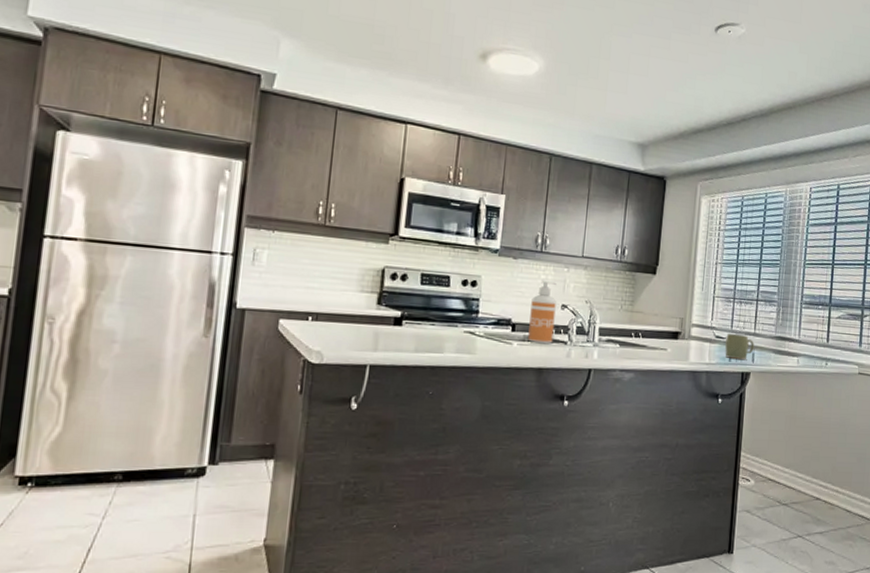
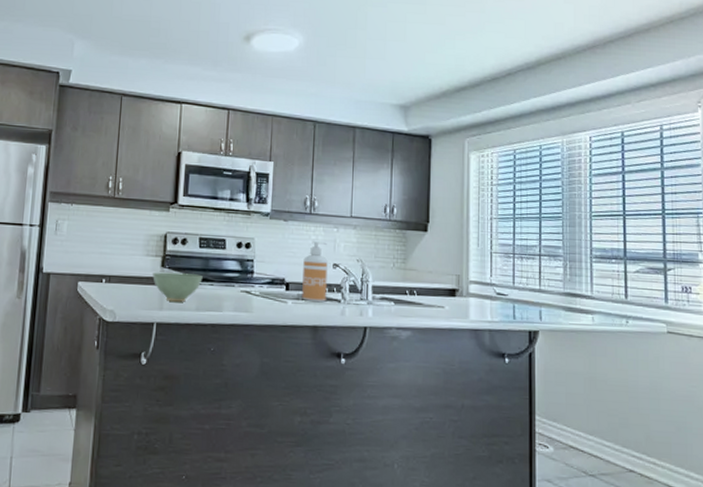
bowl: none [366,309,423,343] -> present [152,272,203,302]
mug: present [725,333,754,359] -> none [508,290,540,317]

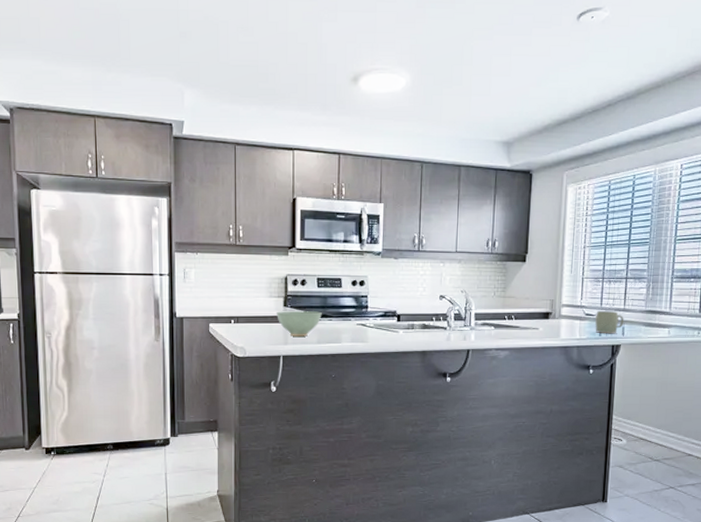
soap dispenser: present [302,241,328,303] -> none [412,276,435,331]
mug: none [508,290,540,317] -> present [595,310,624,333]

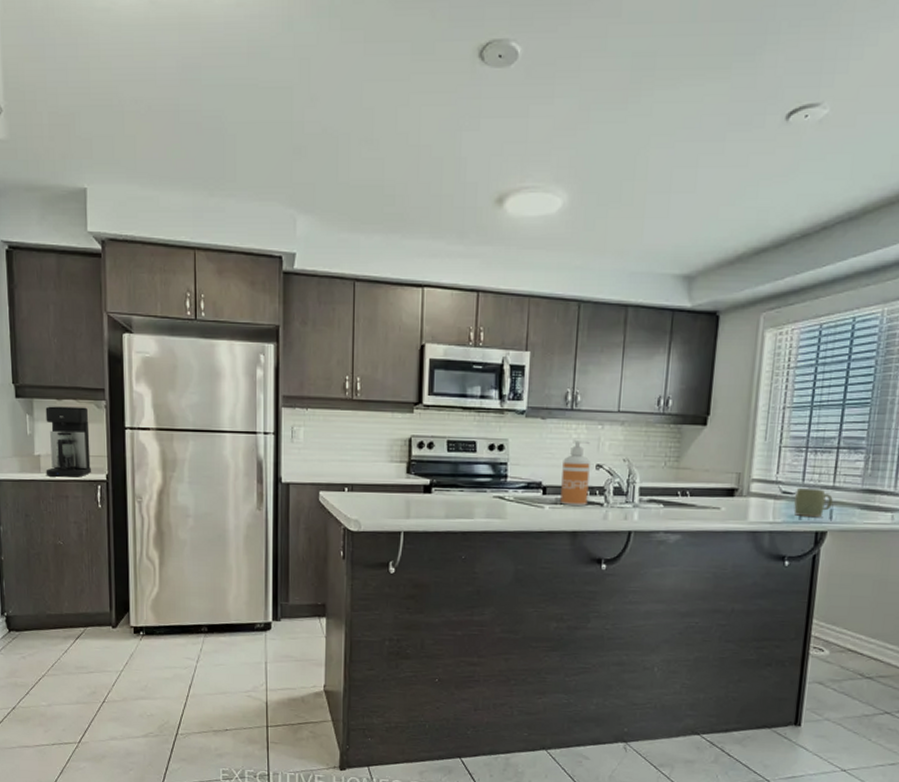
bowl: present [275,311,322,337] -> none [397,479,452,510]
soap dispenser: none [412,276,435,331] -> present [560,440,590,507]

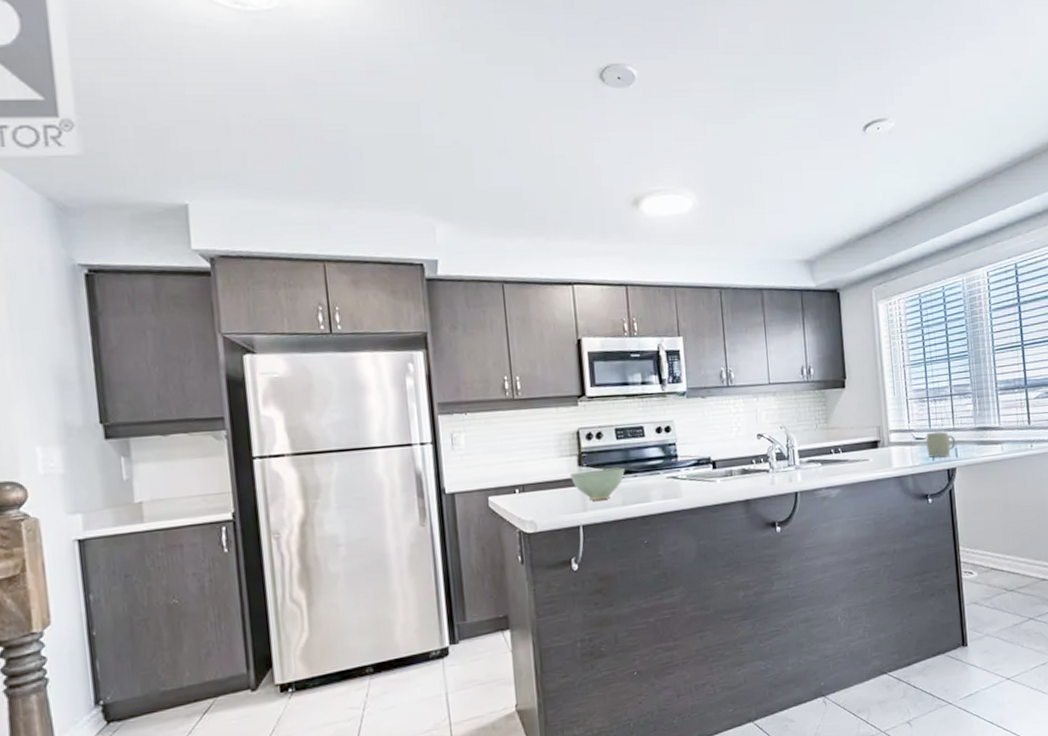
coffee maker: present [45,406,91,477] -> none [146,440,212,525]
bowl: none [397,479,452,510] -> present [569,467,625,501]
soap dispenser: present [560,440,590,507] -> none [727,413,755,476]

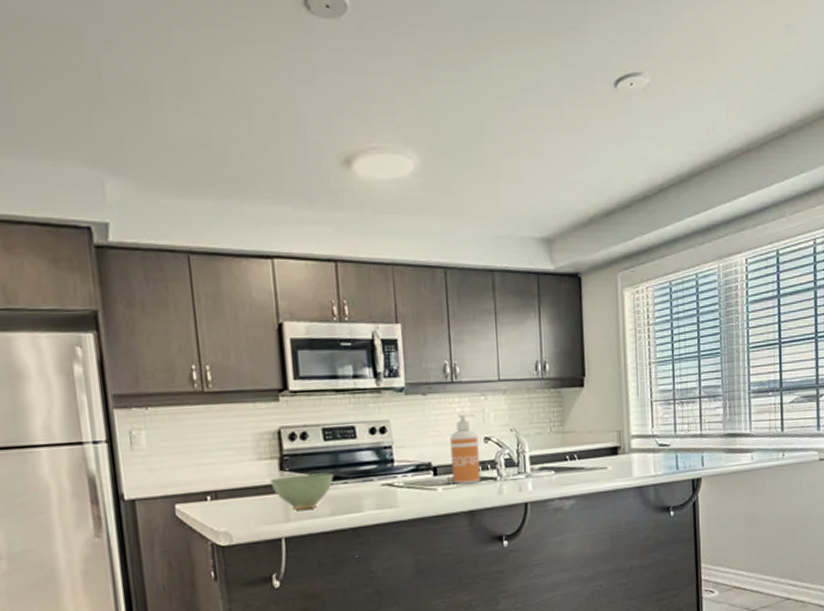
soap dispenser: none [727,413,755,476] -> present [450,414,481,485]
mug: present [926,432,956,458] -> none [670,438,702,466]

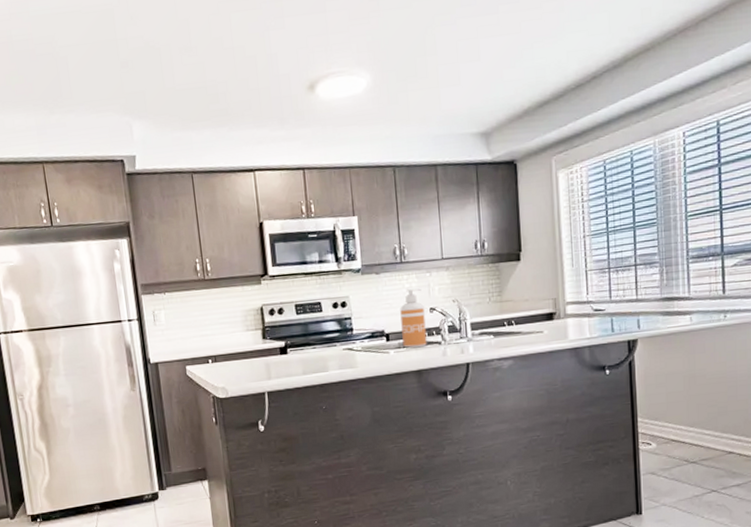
bowl: present [269,473,334,510] -> none [254,340,305,370]

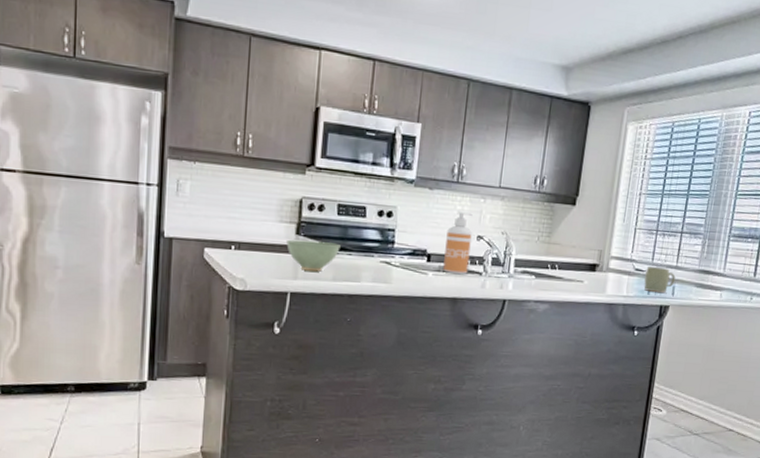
bowl: none [254,340,305,370] -> present [285,239,341,272]
mug: none [605,303,638,329] -> present [643,266,676,292]

